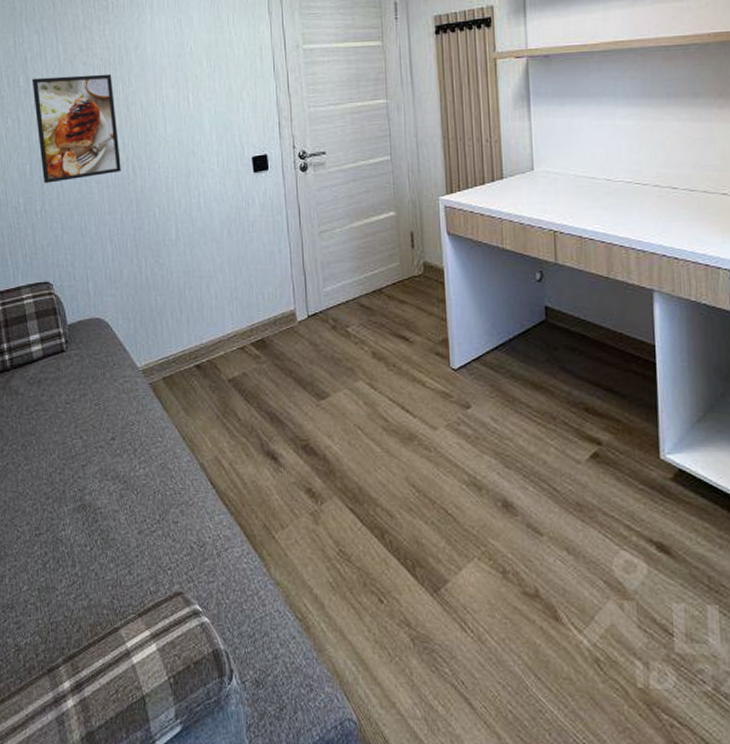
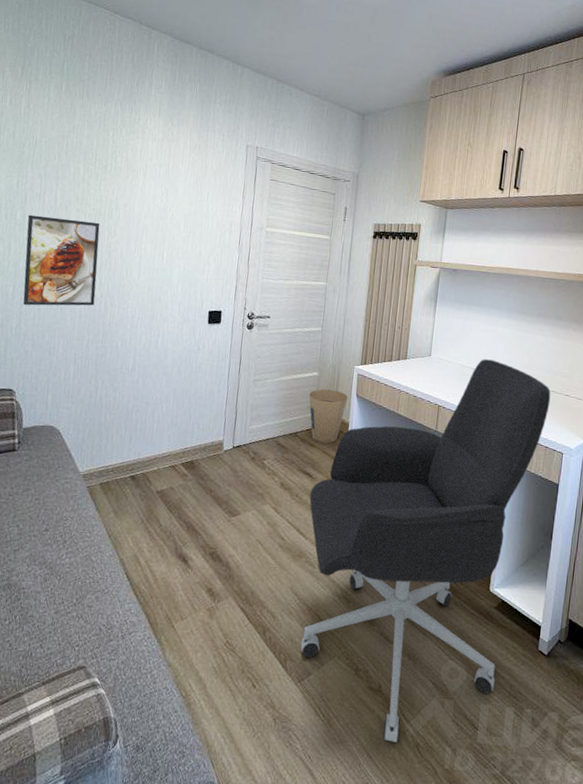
trash can: none [389,230,437,297] -> present [309,389,348,444]
office chair: none [410,163,703,659] -> present [300,359,551,743]

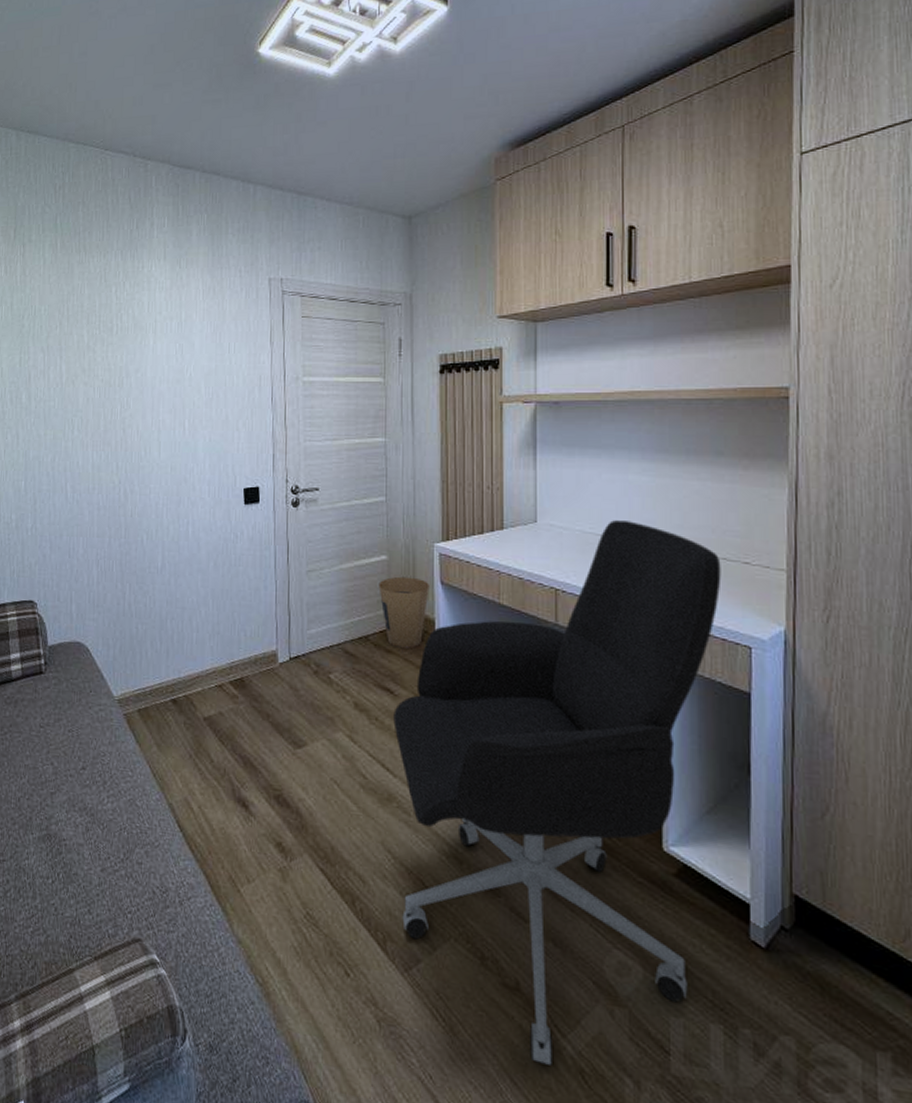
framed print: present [23,214,100,306] -> none [33,395,113,501]

